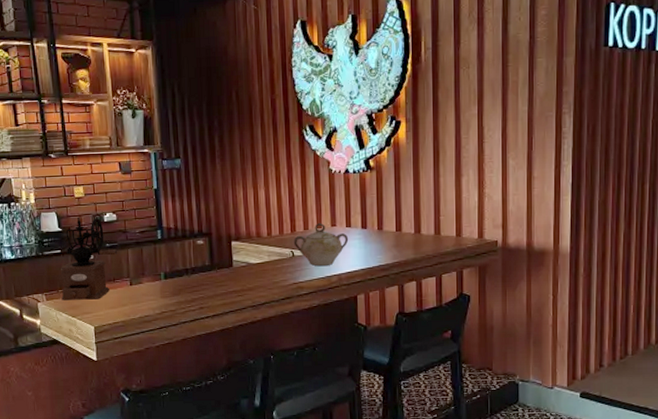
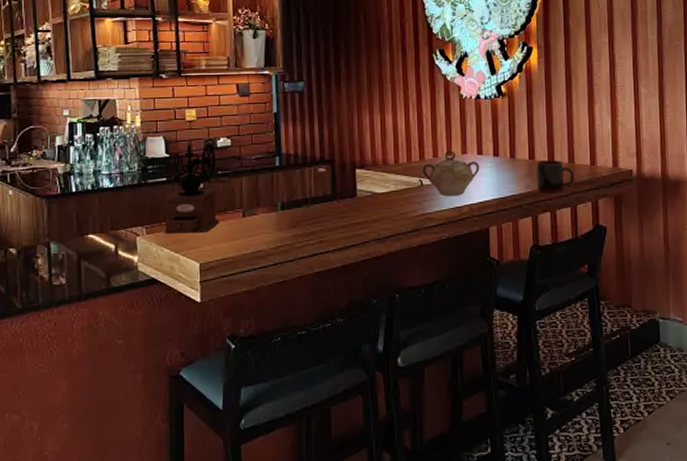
mug: none [402,231,440,263] -> present [535,159,574,192]

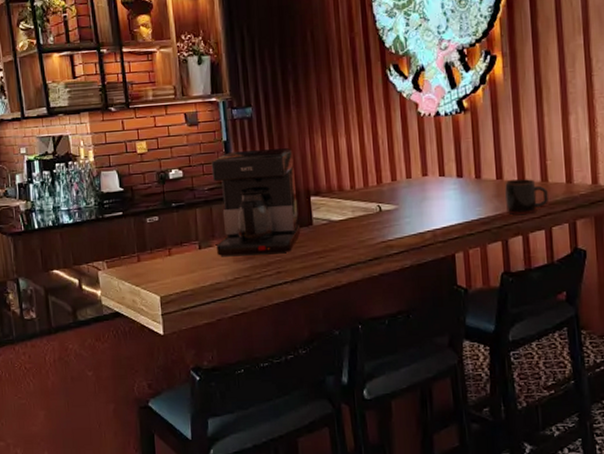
coffee grinder: present [164,141,229,234] -> none [122,174,184,268]
coffee maker: none [260,122,345,224] -> present [211,148,301,256]
sugar bowl: present [422,149,480,196] -> none [380,172,443,222]

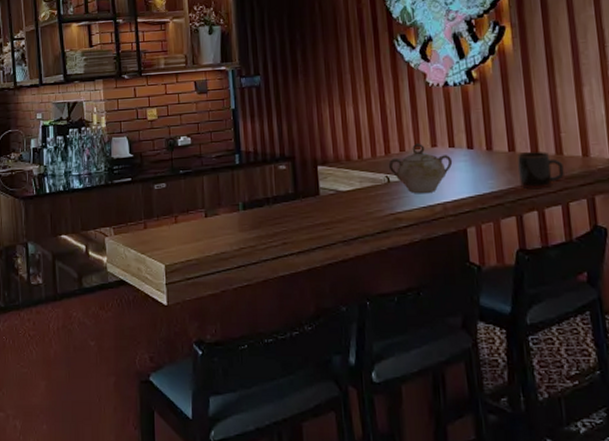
coffee maker: present [211,148,301,256] -> none [219,117,308,225]
sugar bowl: none [380,172,443,222] -> present [388,142,453,194]

